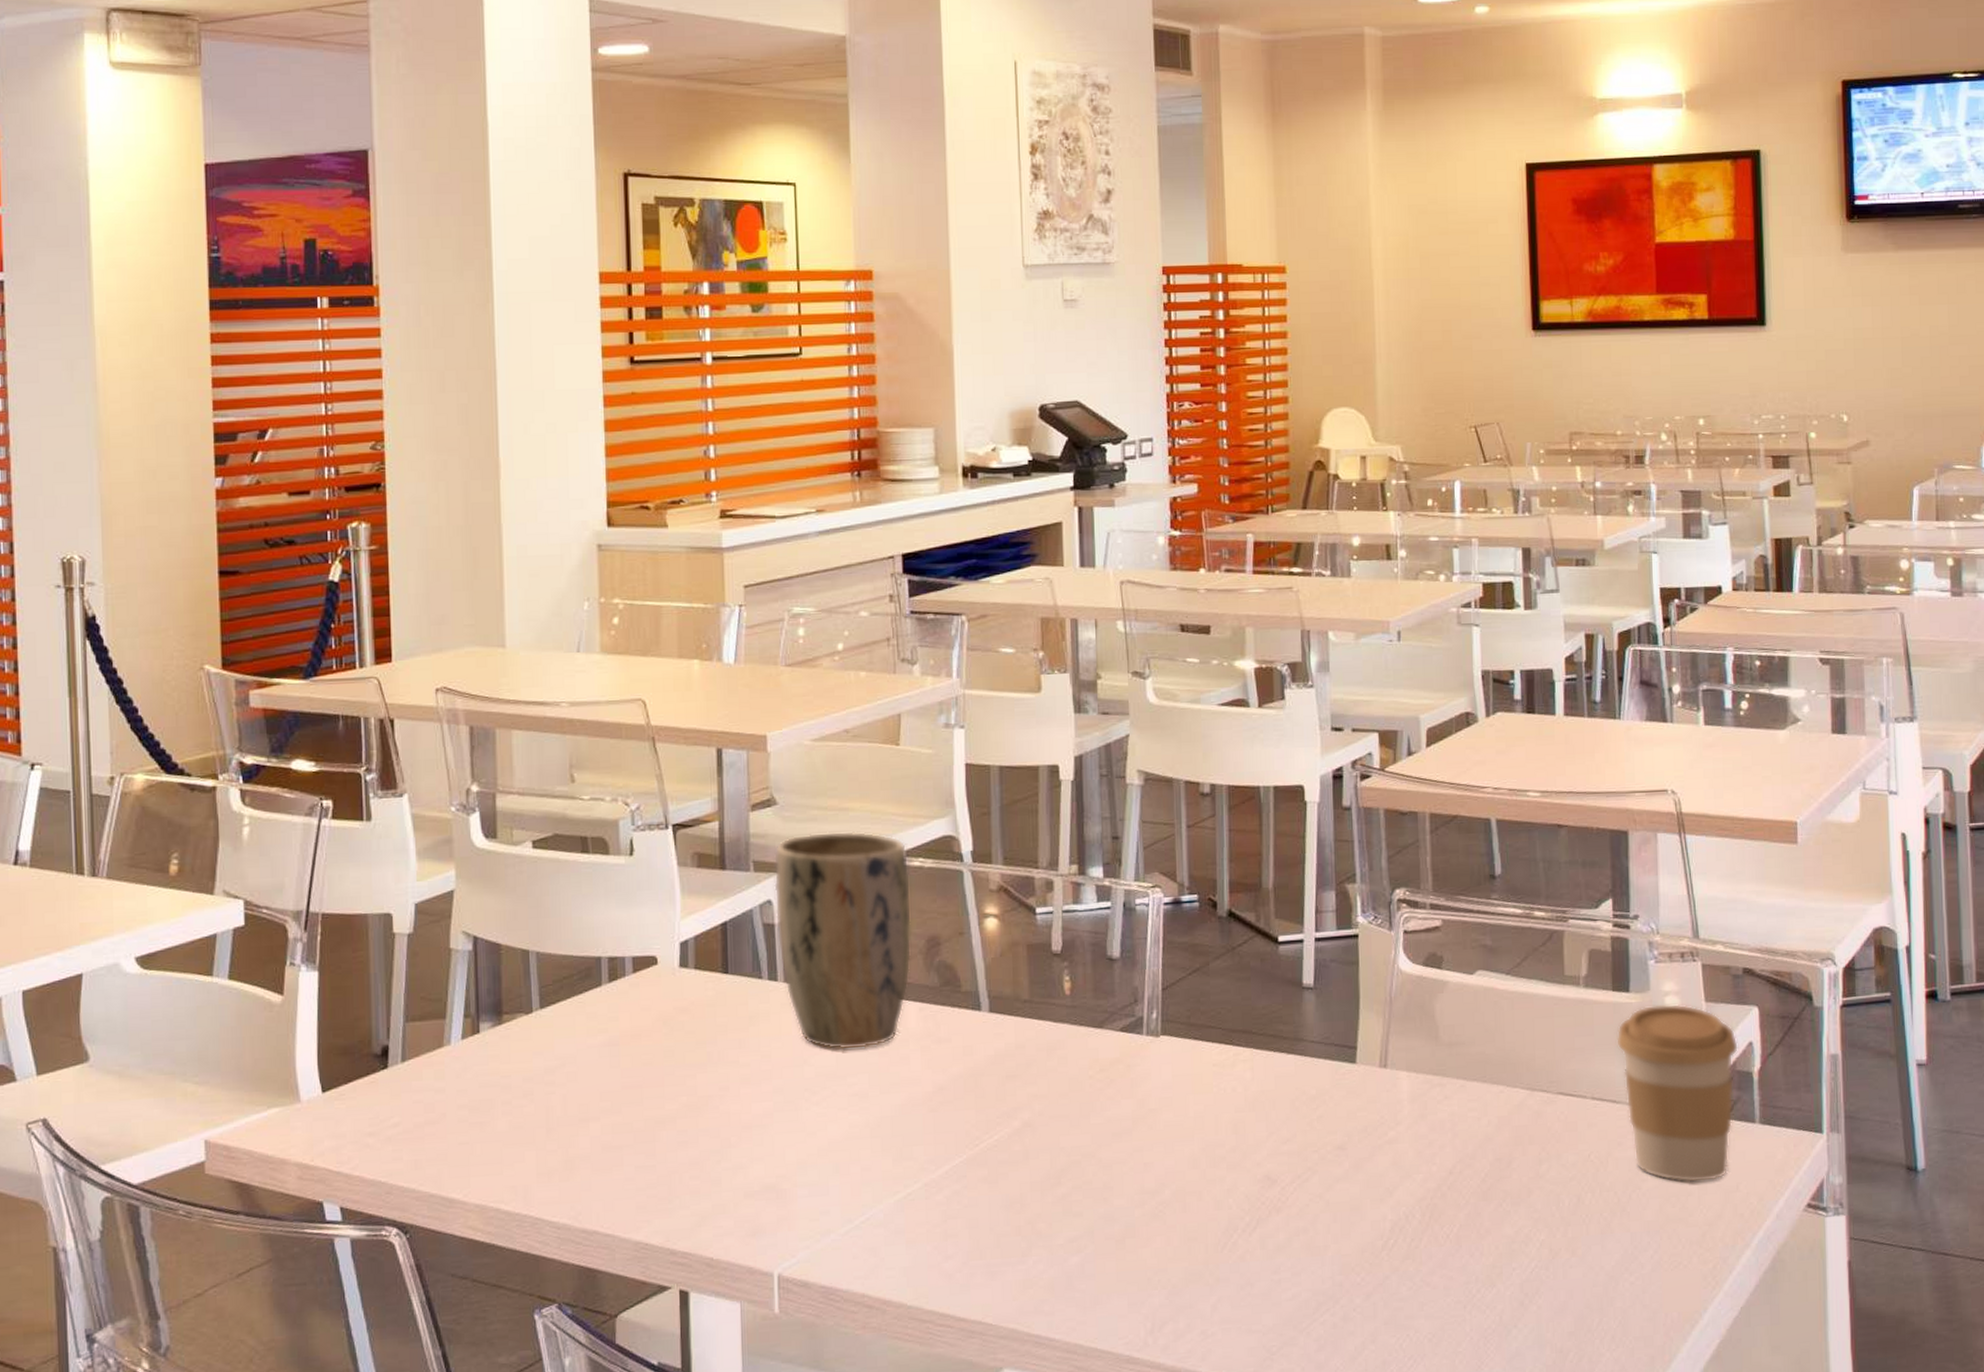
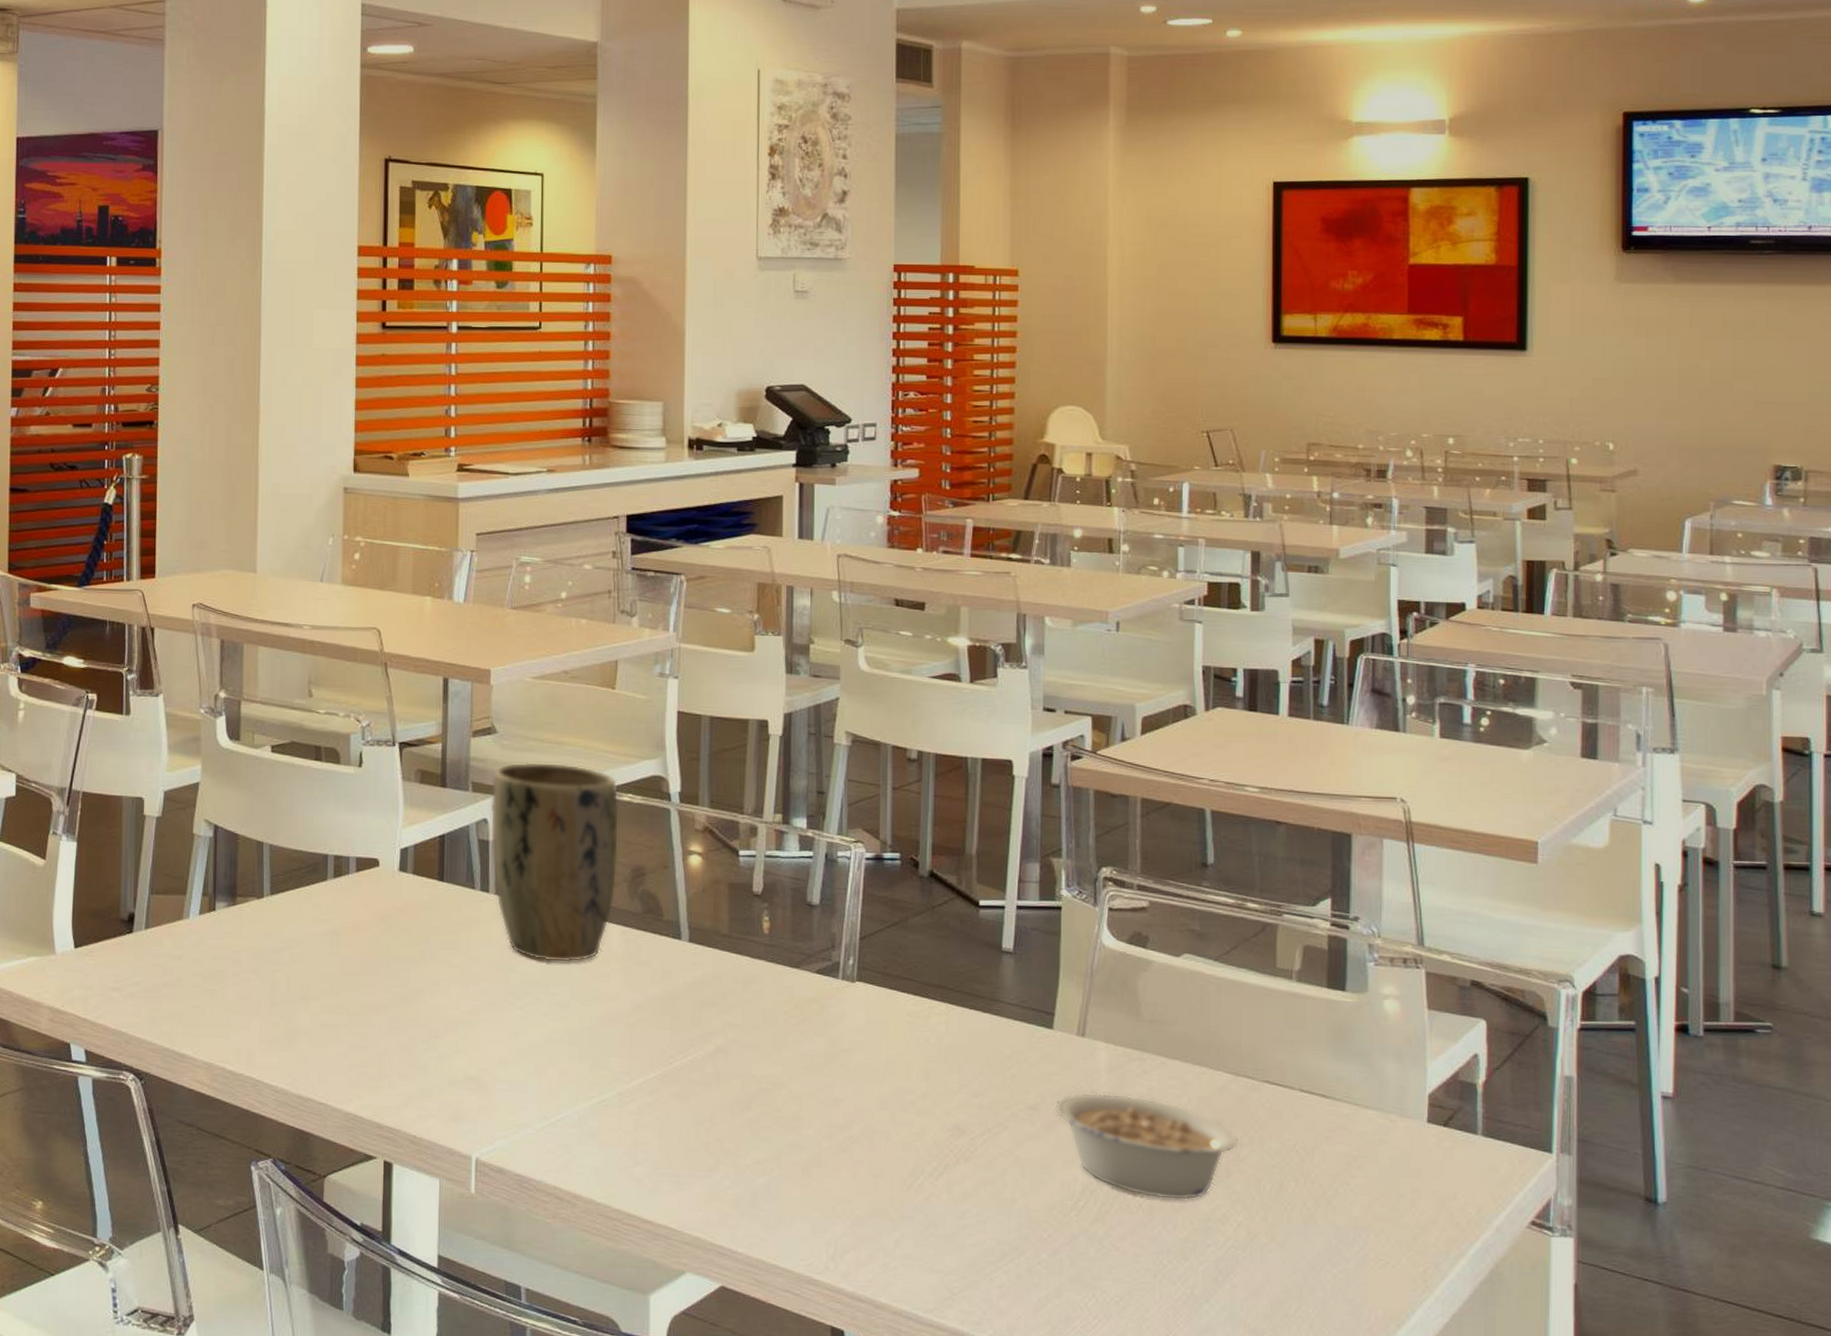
legume: none [1360,1123,1538,1227] -> present [1054,1092,1239,1201]
coffee cup: present [1616,1003,1738,1183] -> none [1329,1006,1462,1187]

